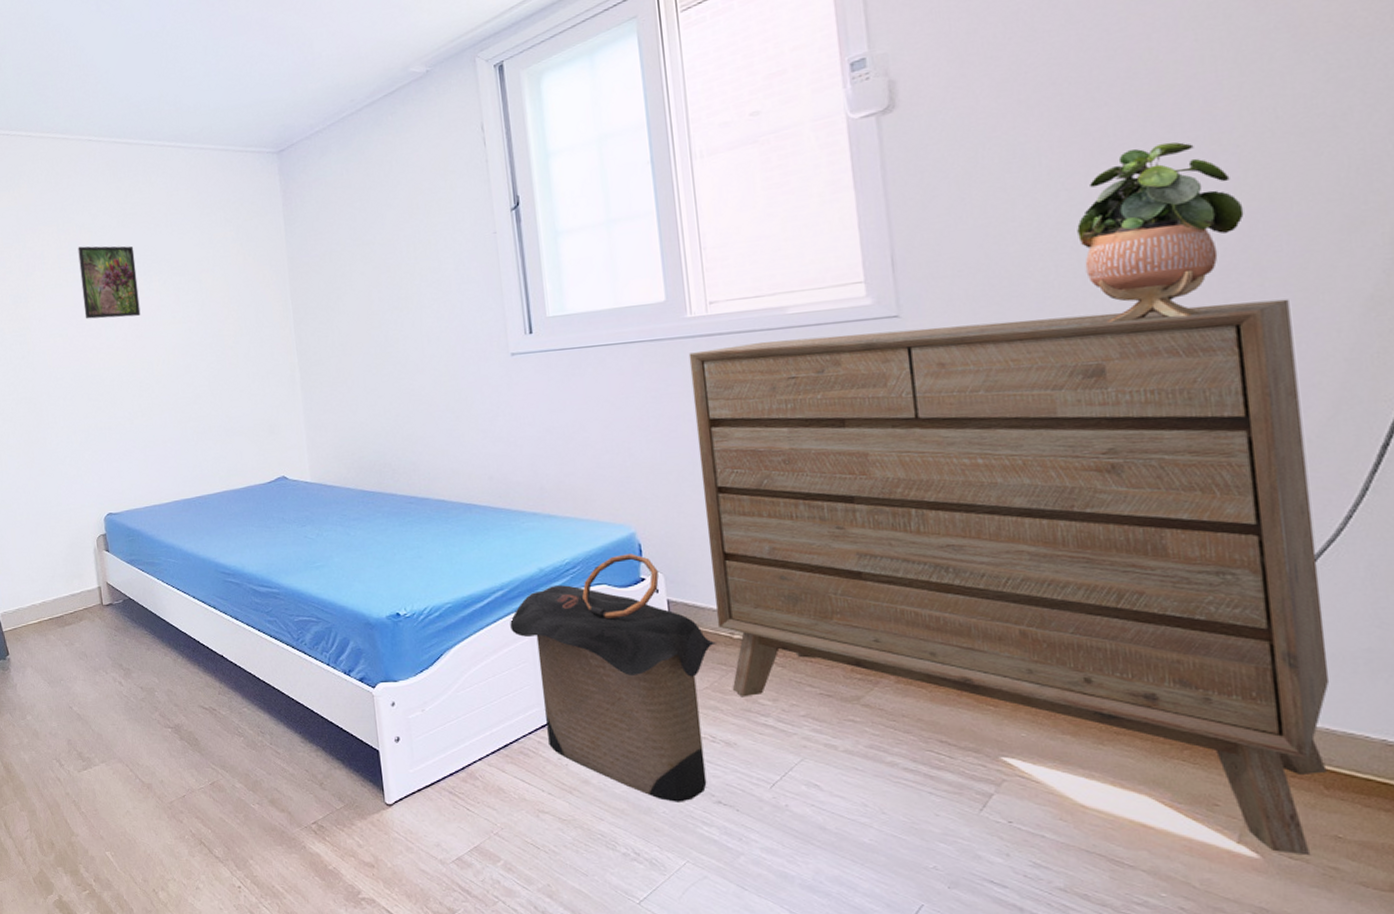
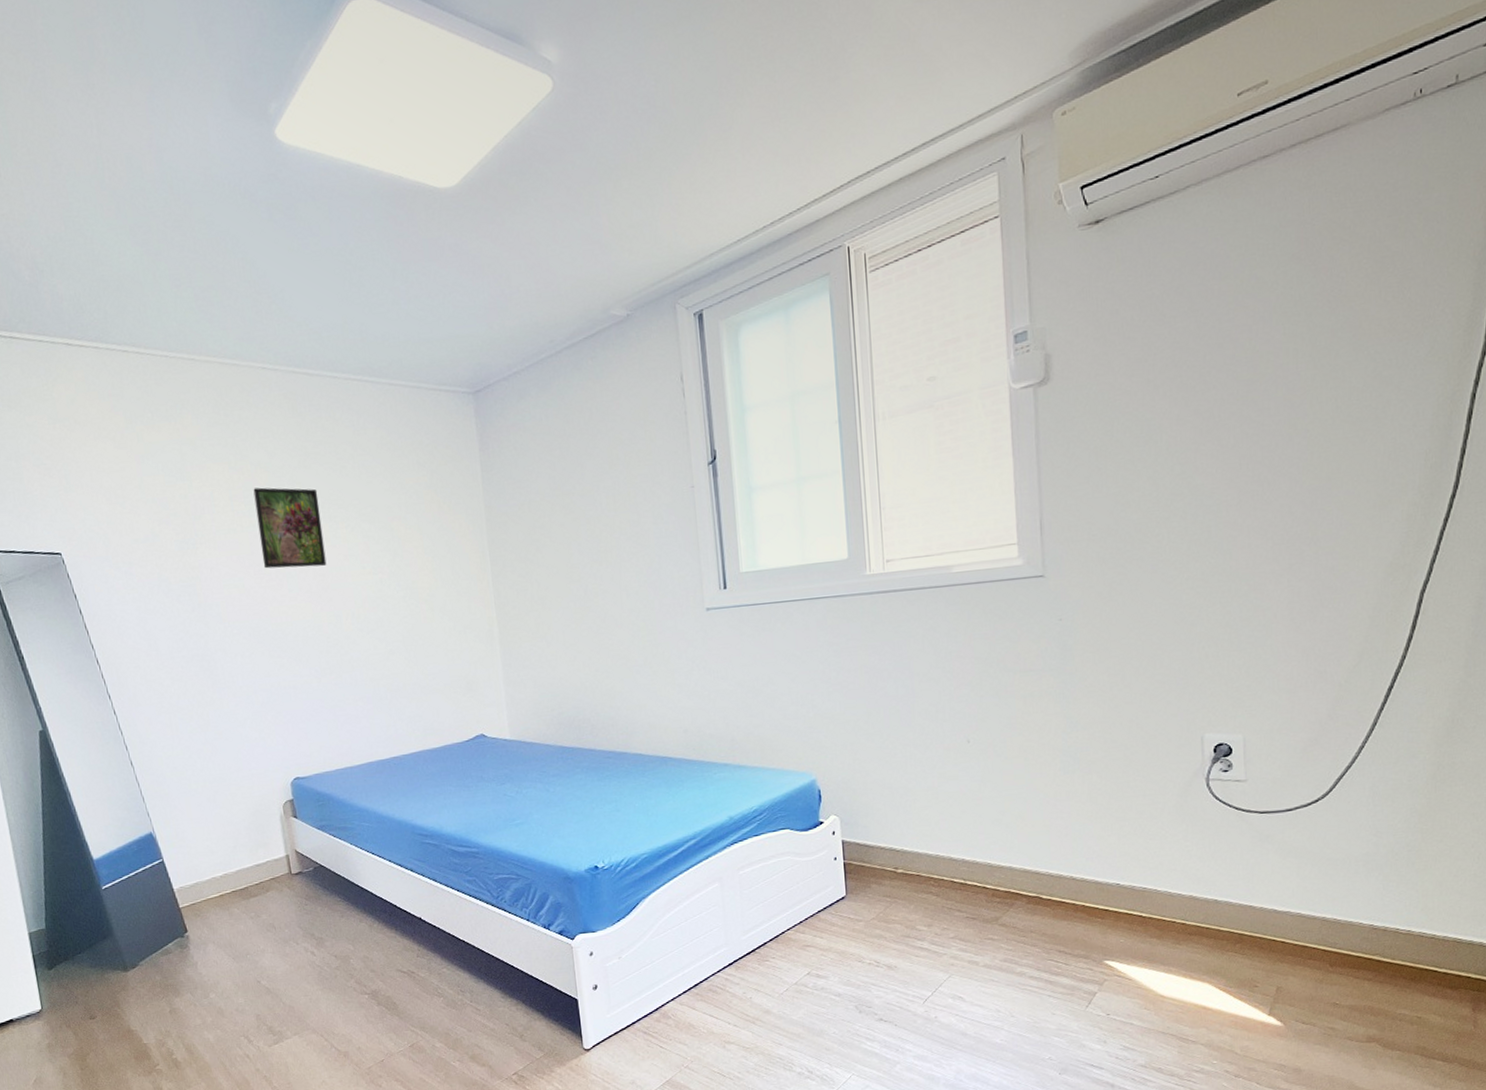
laundry hamper: present [510,554,718,802] -> none [701,799,884,1023]
dresser: present [688,299,1330,856] -> none [867,565,1340,1021]
potted plant: present [1077,142,1244,323] -> none [1186,424,1308,584]

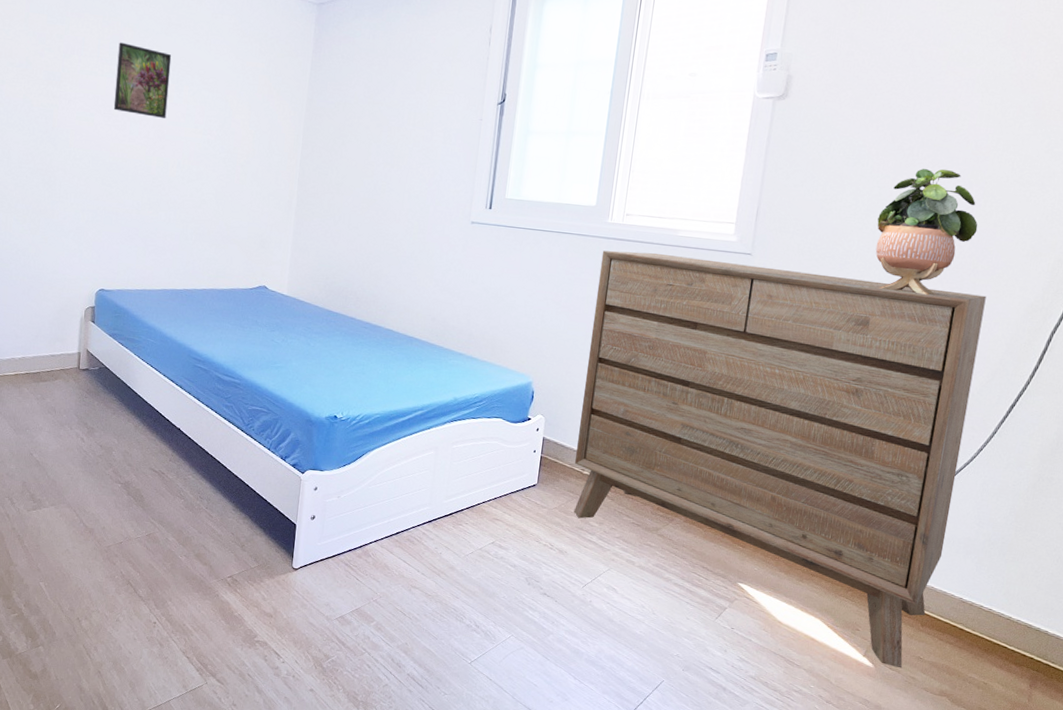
dresser: none [867,565,1340,1021] -> present [573,250,987,668]
potted plant: none [1186,424,1308,584] -> present [875,168,978,295]

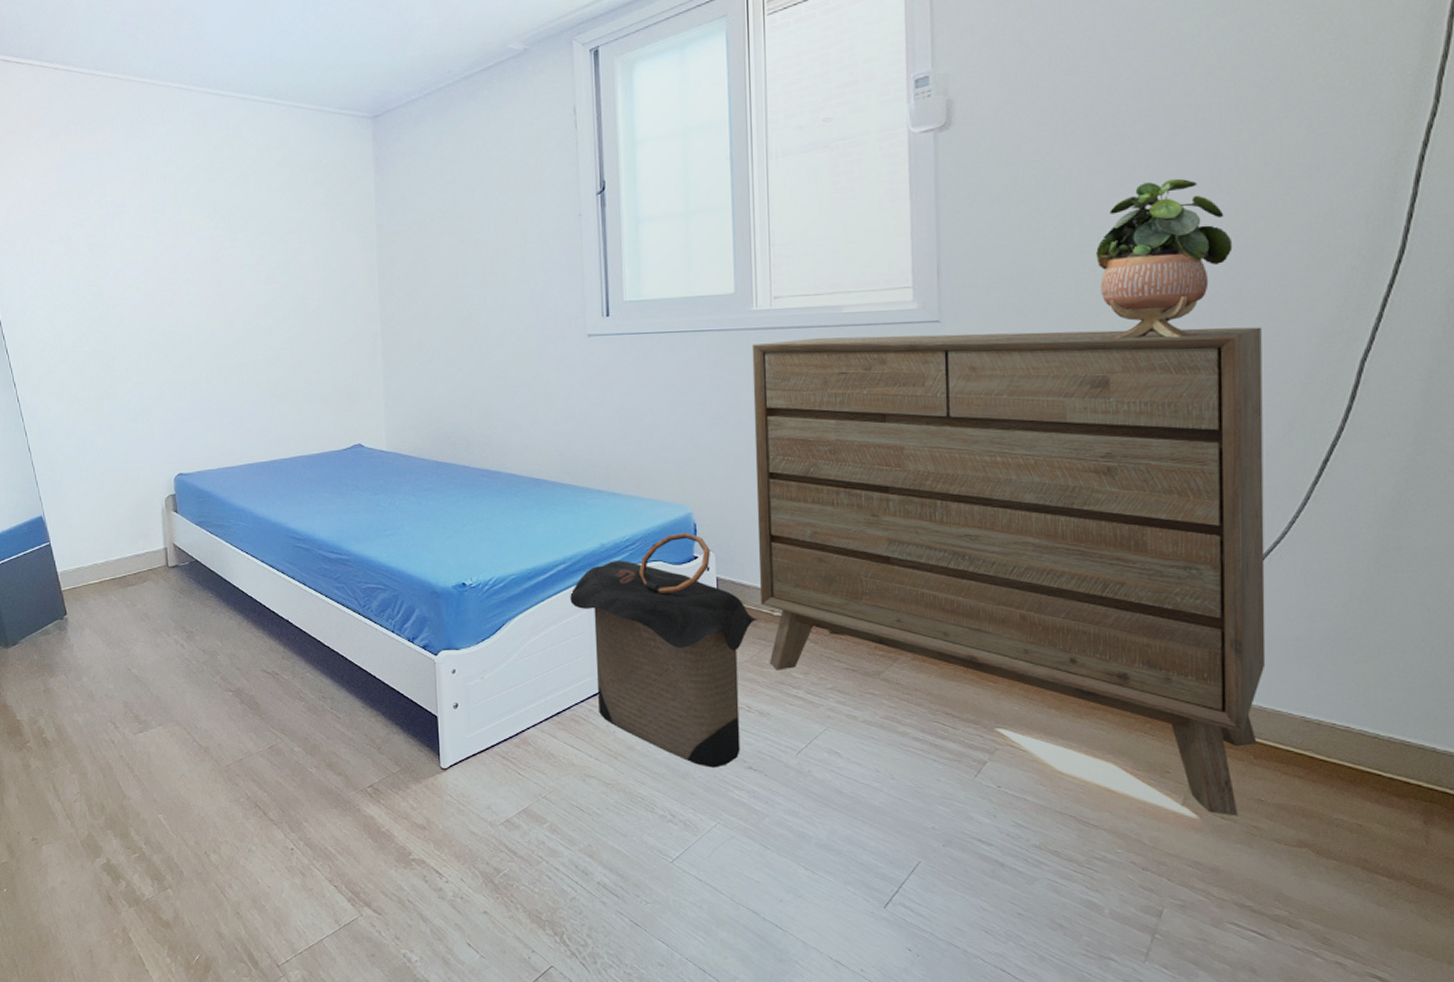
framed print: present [113,42,172,118] -> none [161,197,224,274]
laundry hamper: none [422,397,571,591] -> present [570,533,759,768]

